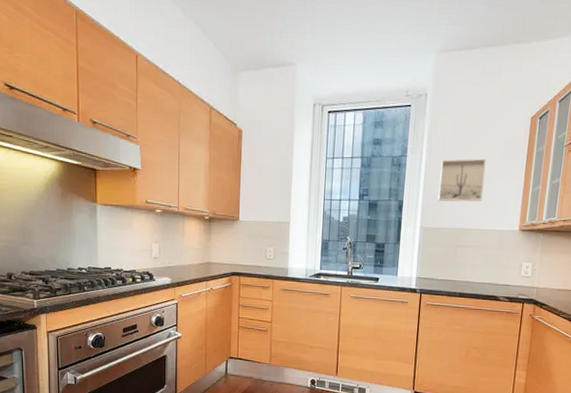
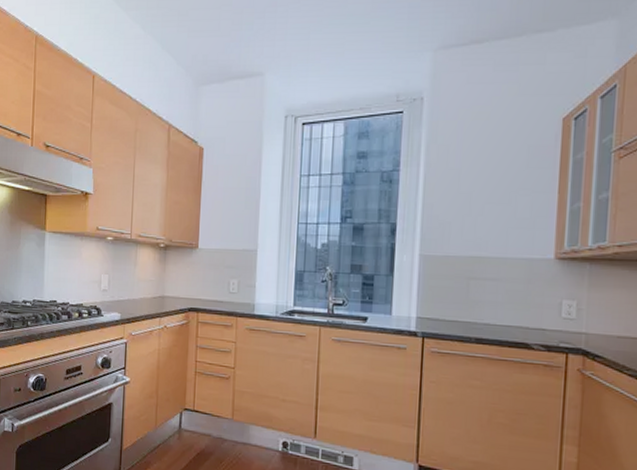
wall art: present [438,158,487,202] -> none [442,170,505,224]

